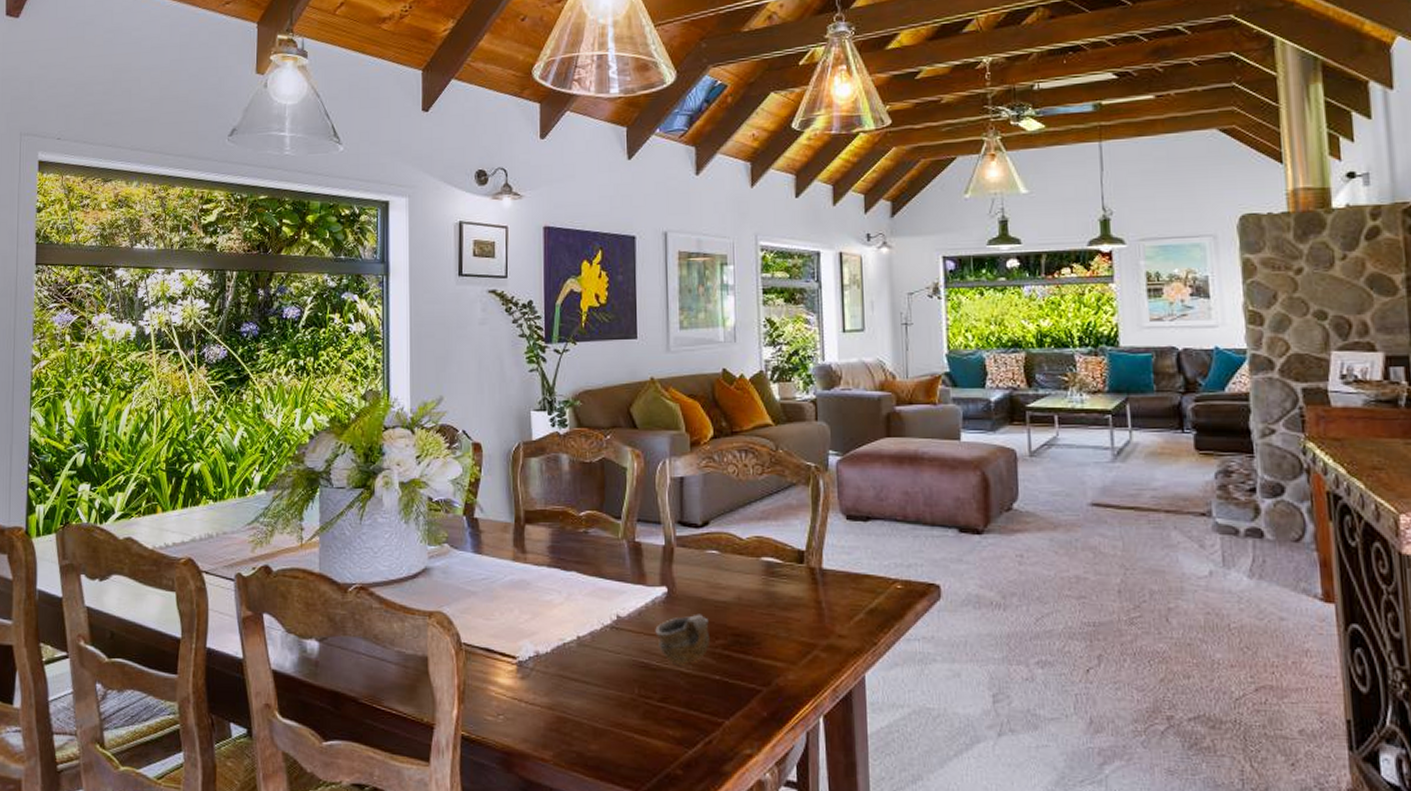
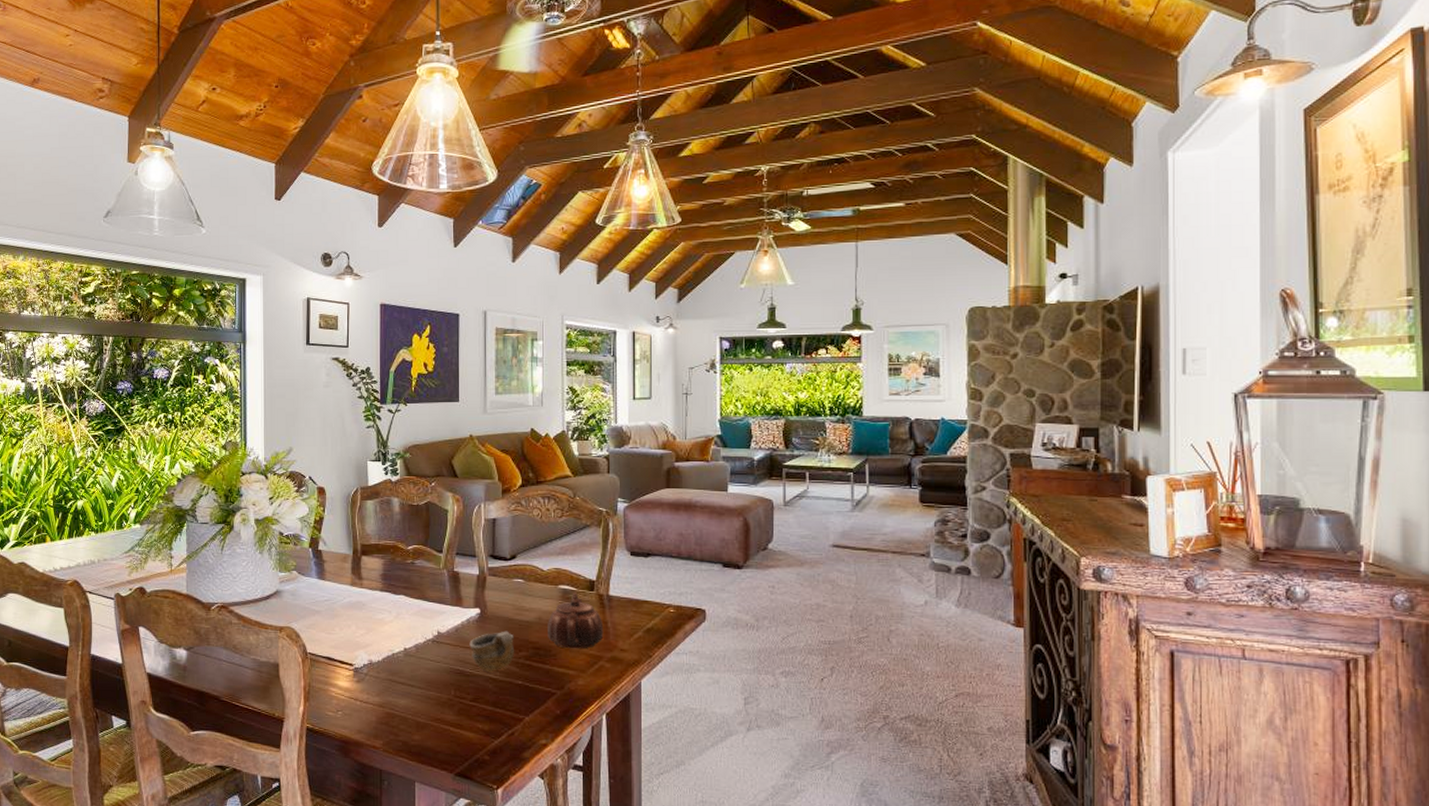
teapot: none [749,566,817,636] -> present [548,592,604,649]

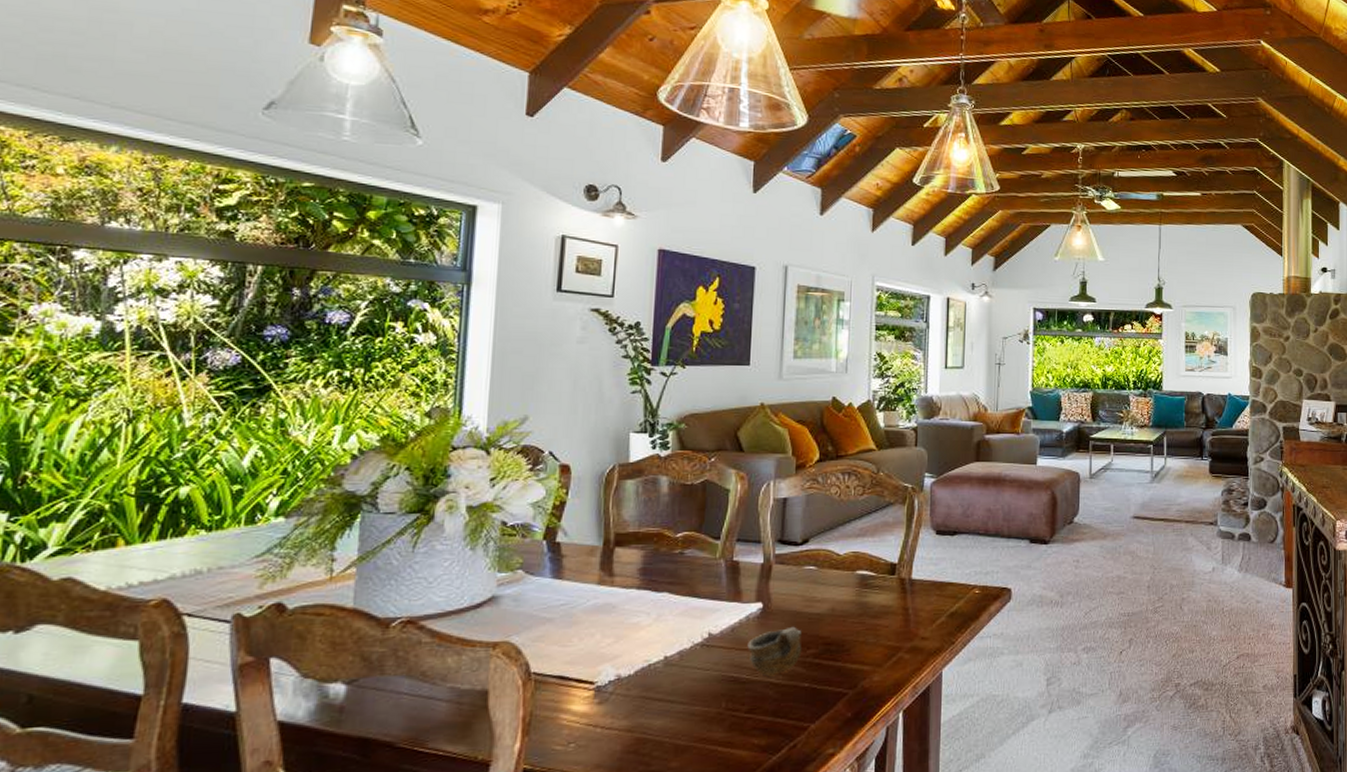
teapot: present [548,592,604,649] -> none [841,578,904,642]

